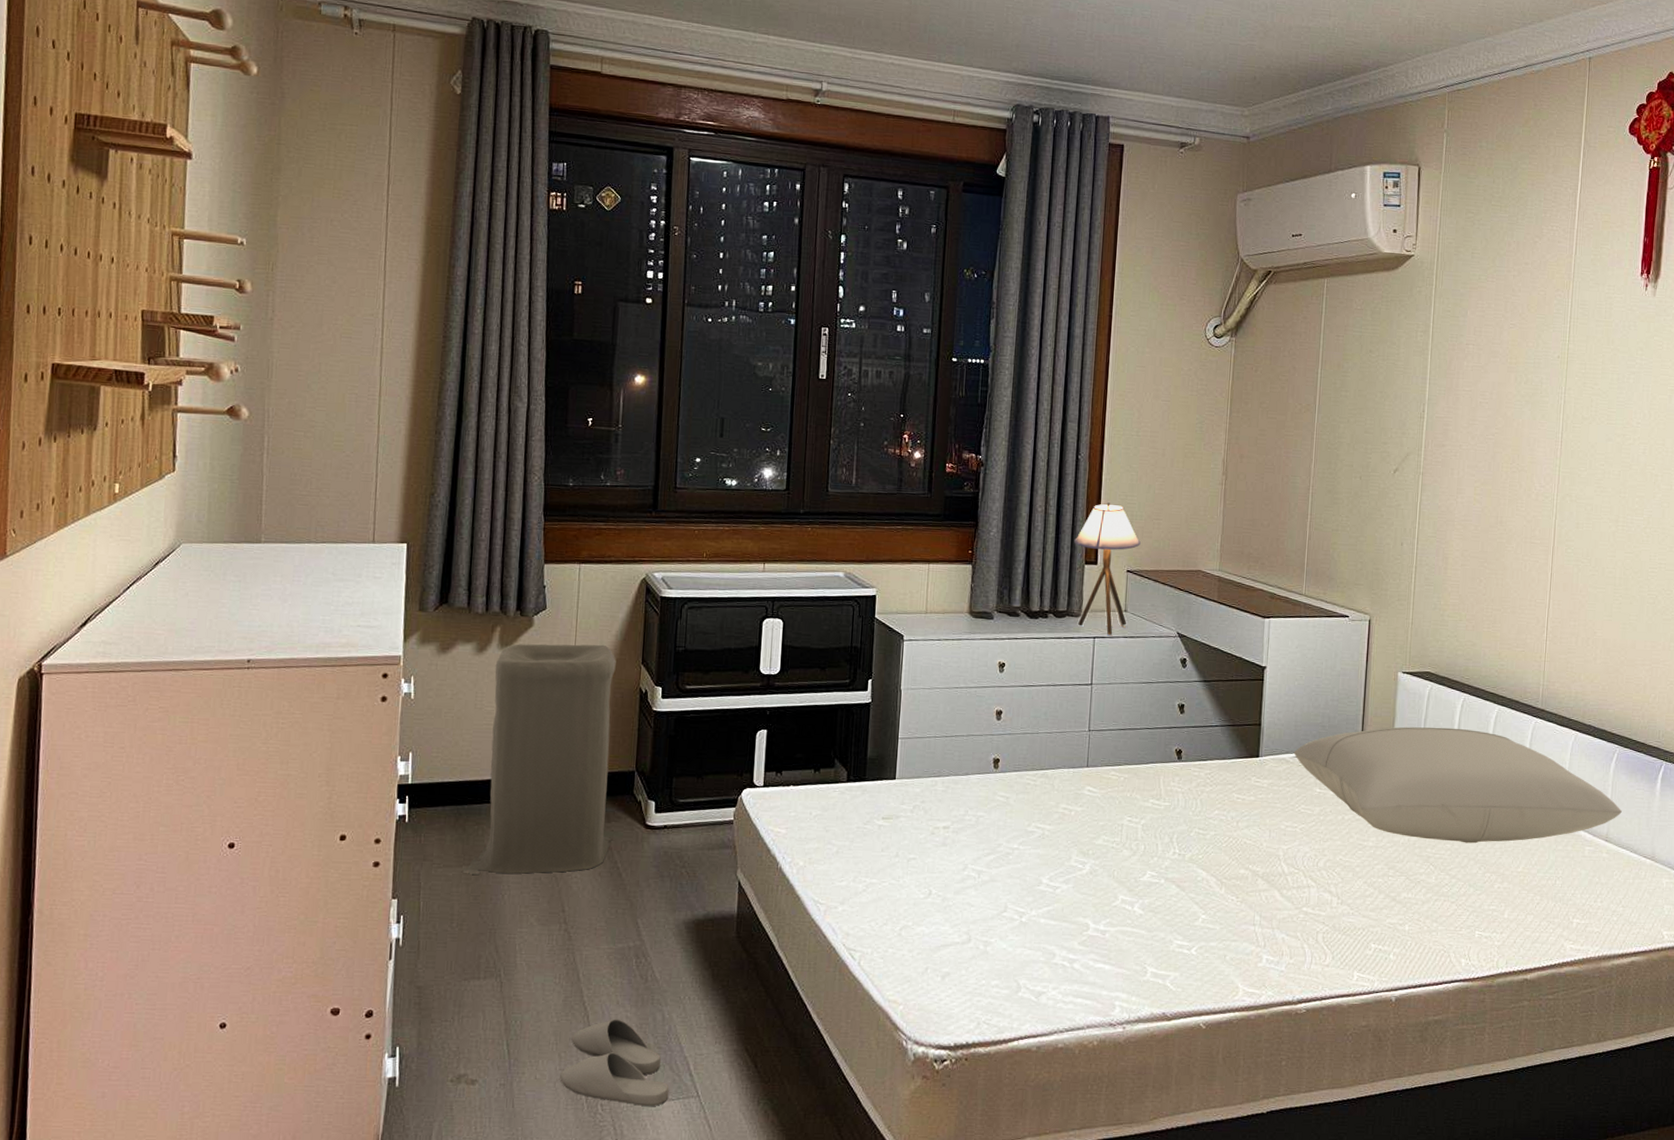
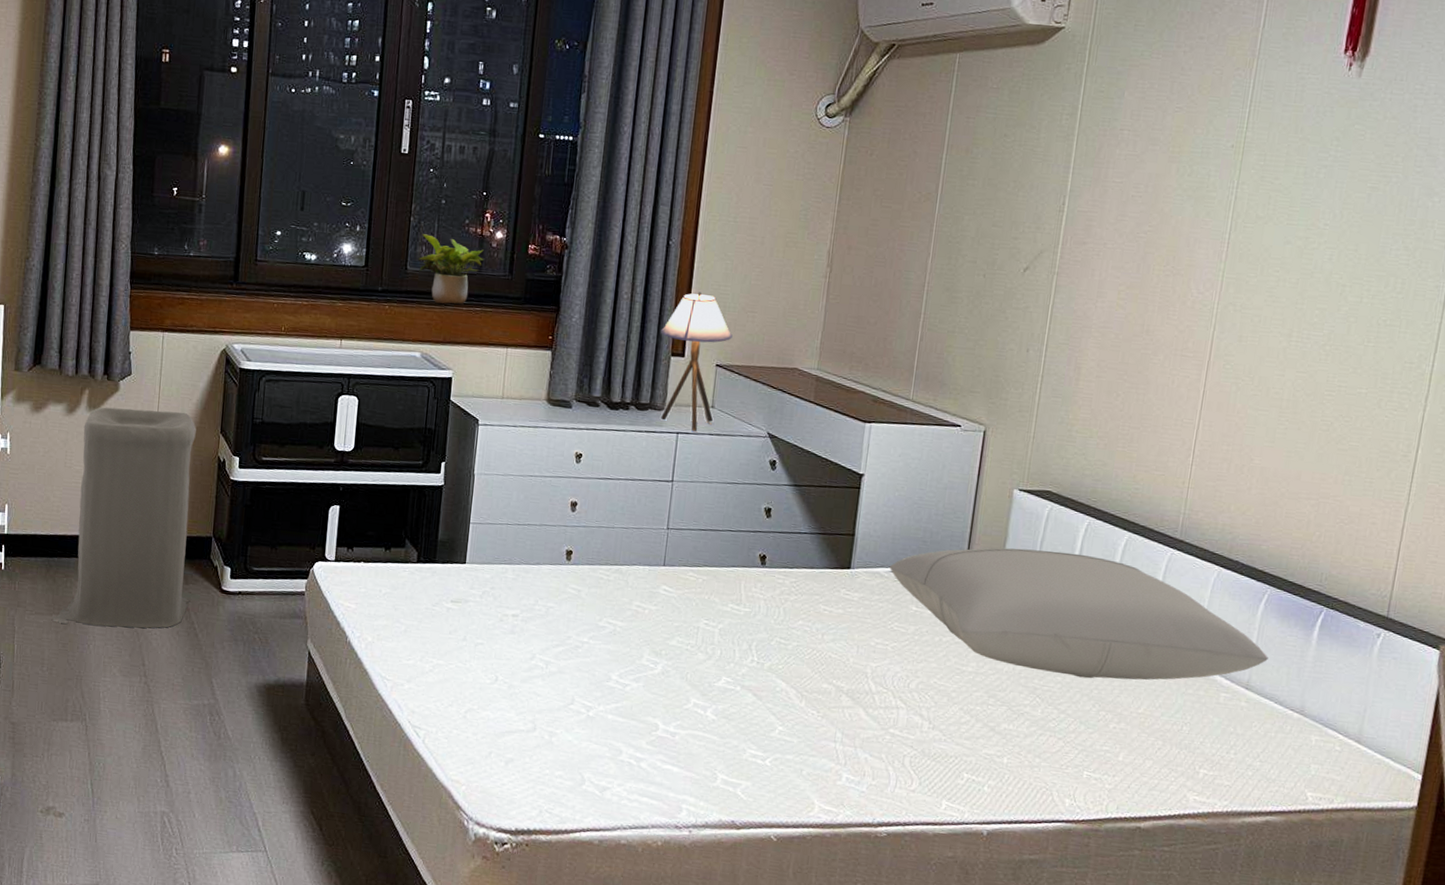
slippers: present [560,1019,669,1106] -> none [138,770,239,856]
potted plant: none [840,456,903,525] -> present [419,234,484,306]

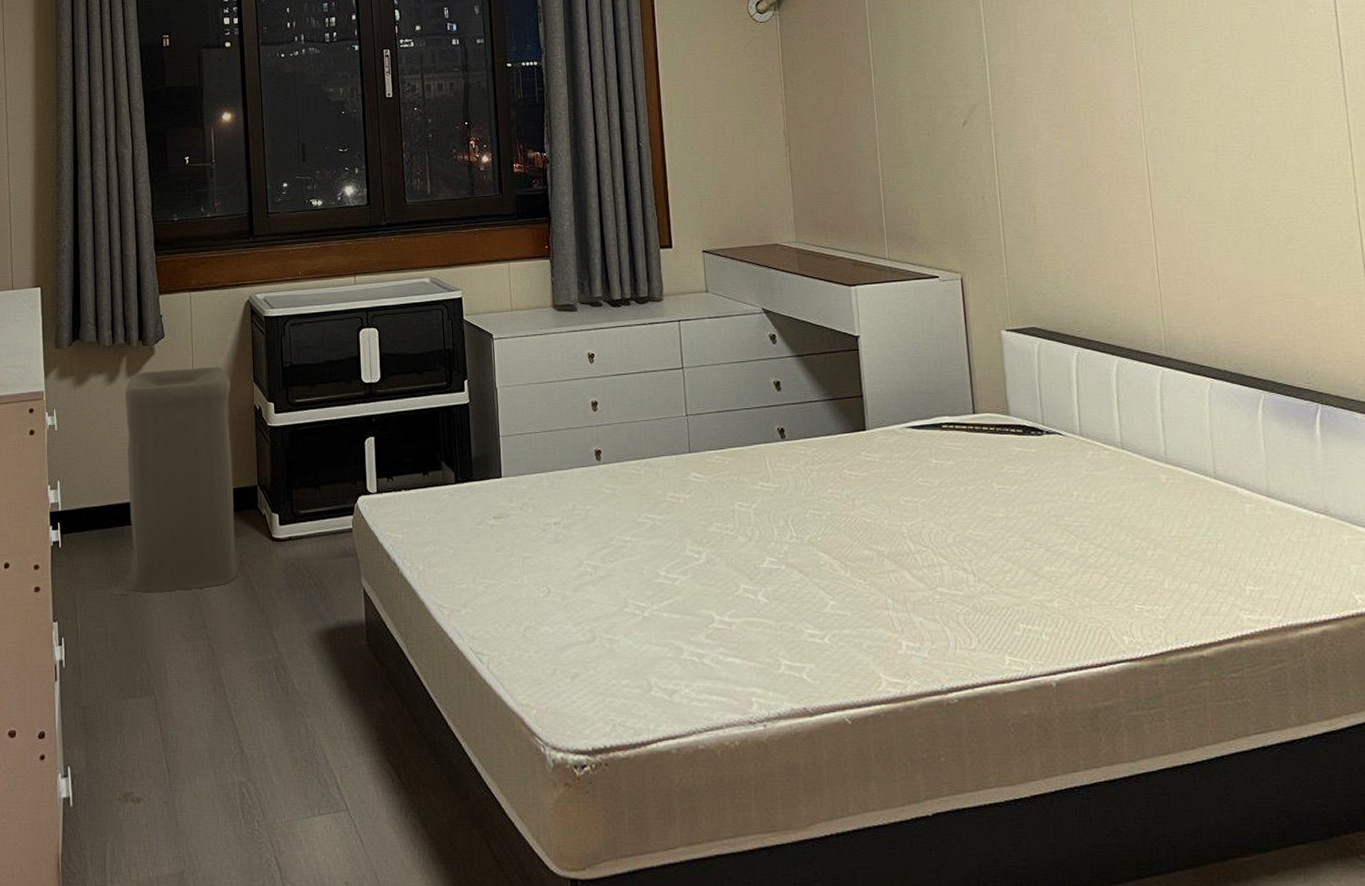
potted plant: present [419,234,484,306] -> none [416,167,475,231]
table lamp: present [661,292,733,431] -> none [646,185,713,317]
pillow: present [889,547,1268,680] -> none [901,384,1280,508]

